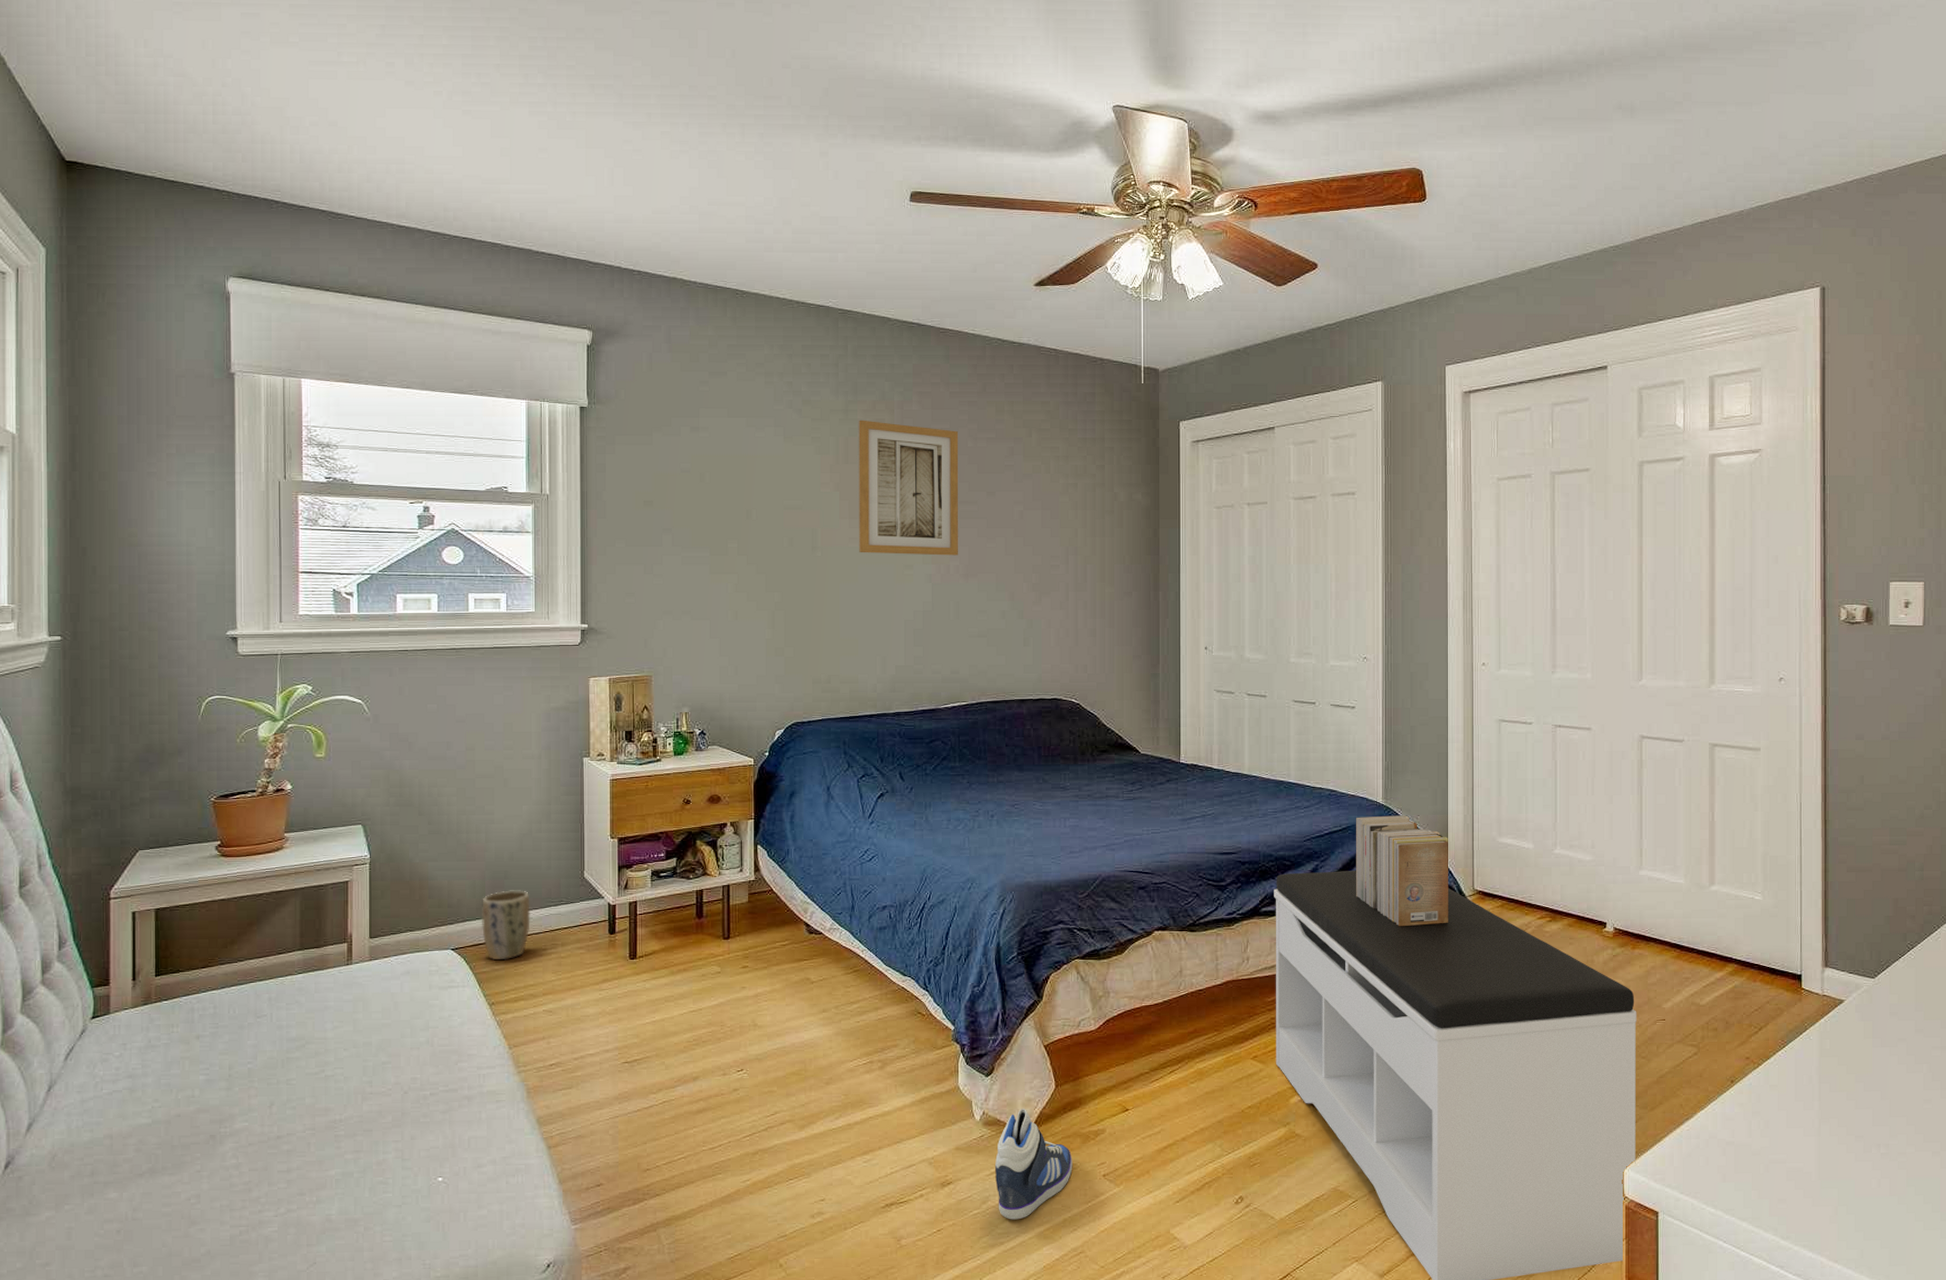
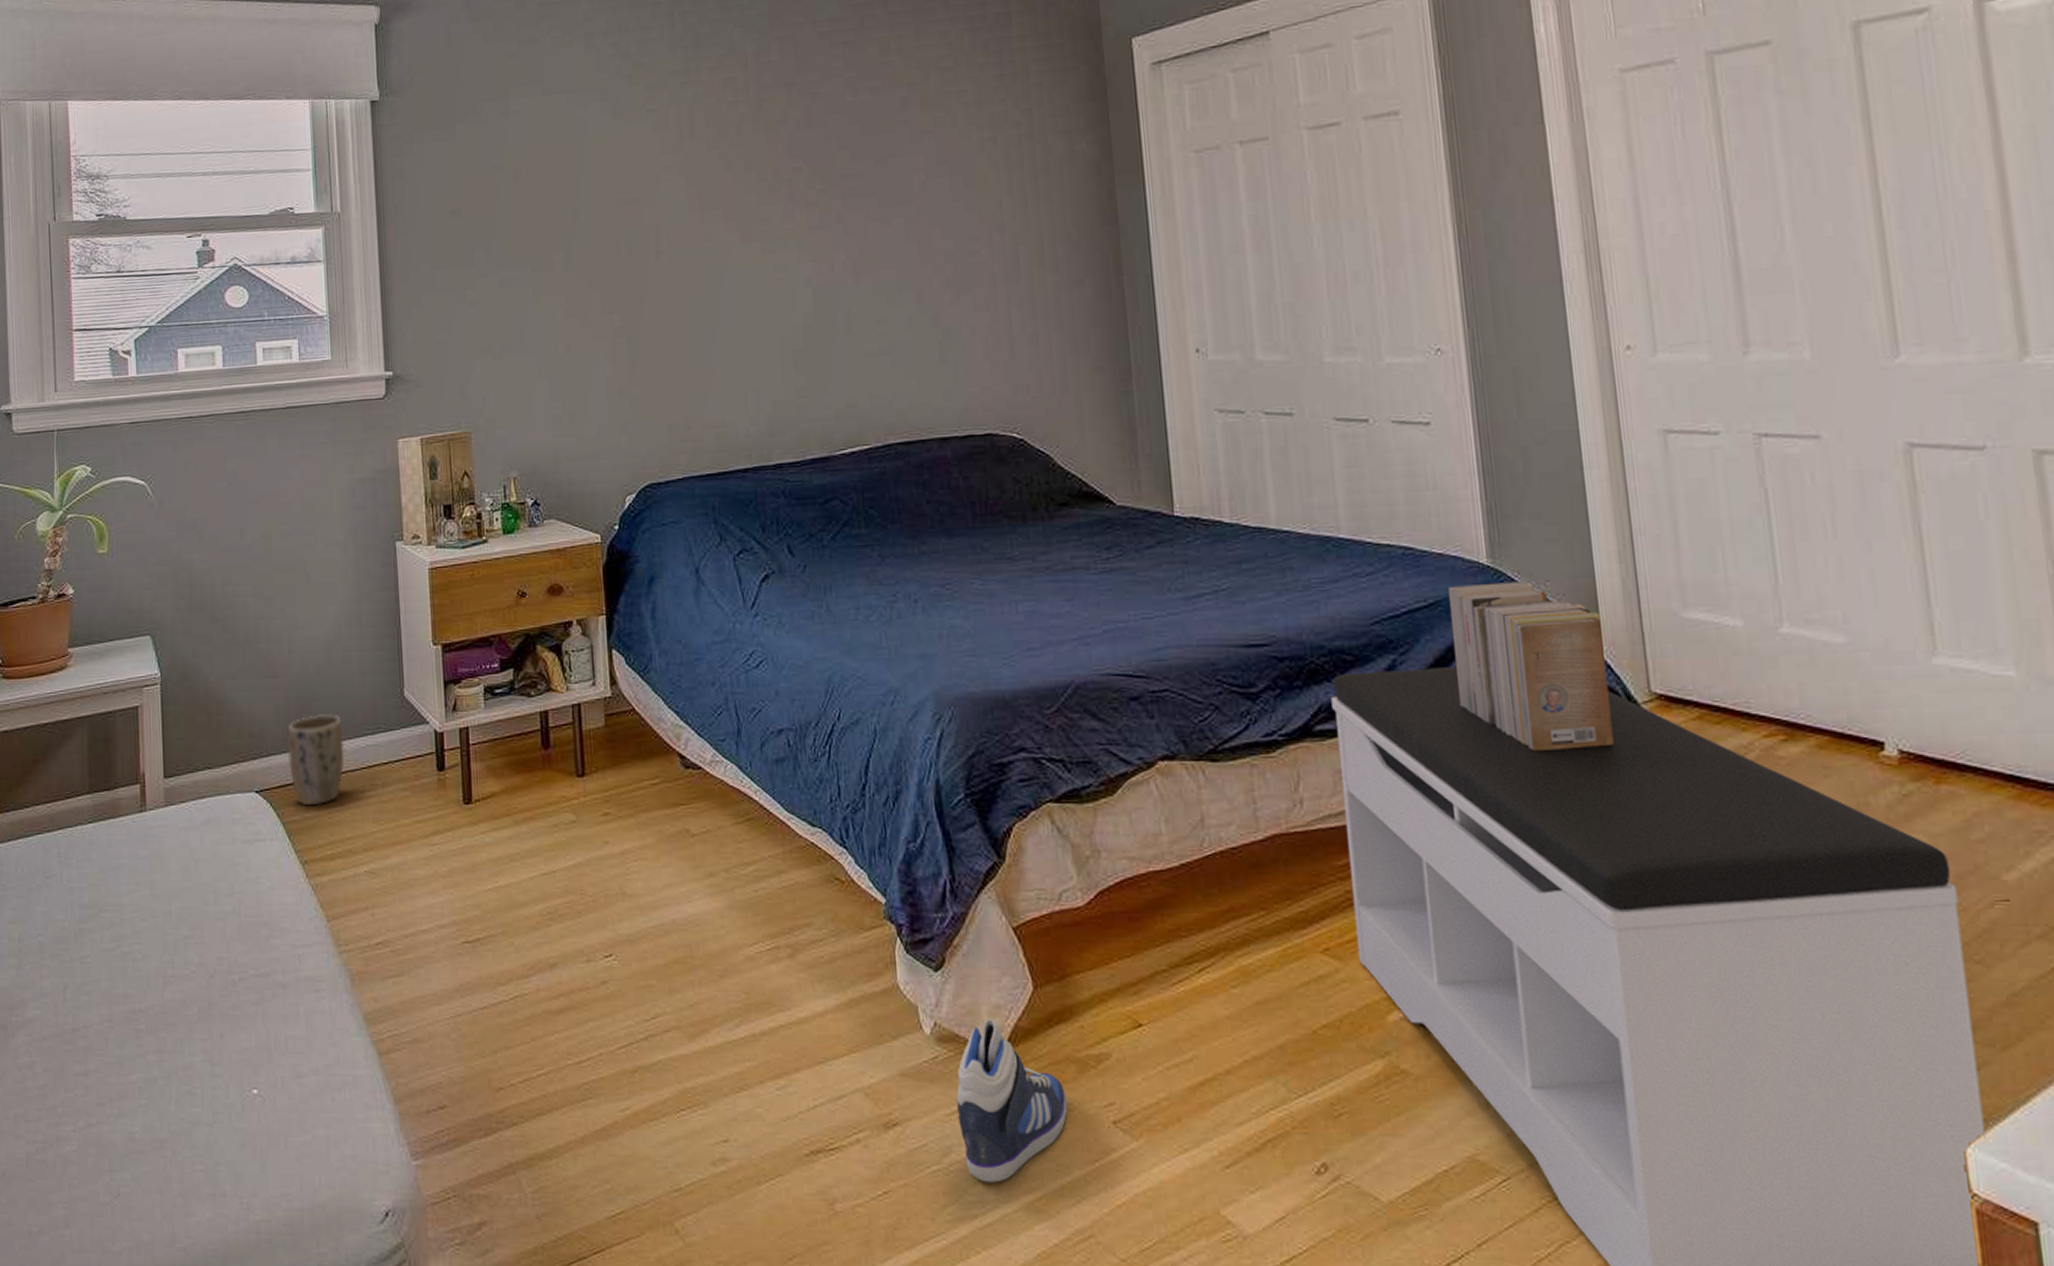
wall art: present [859,420,959,556] -> none [704,80,844,255]

